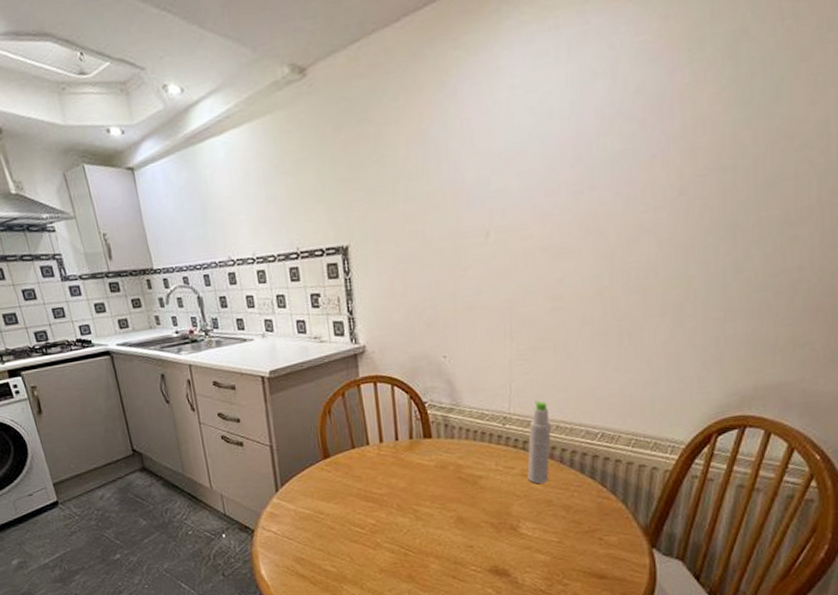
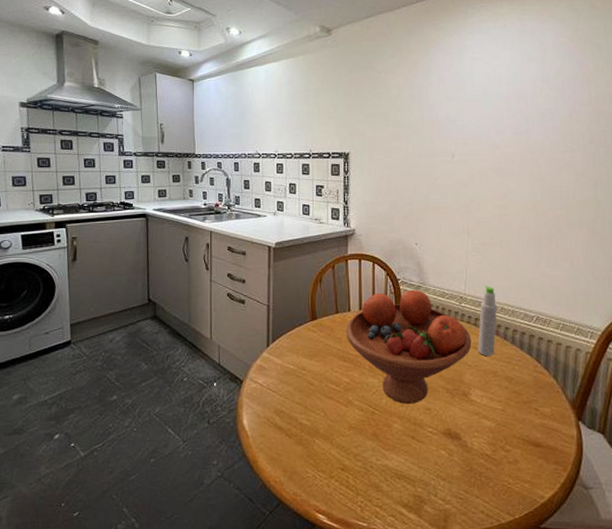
fruit bowl: none [365,413,520,544] -> present [345,289,472,405]

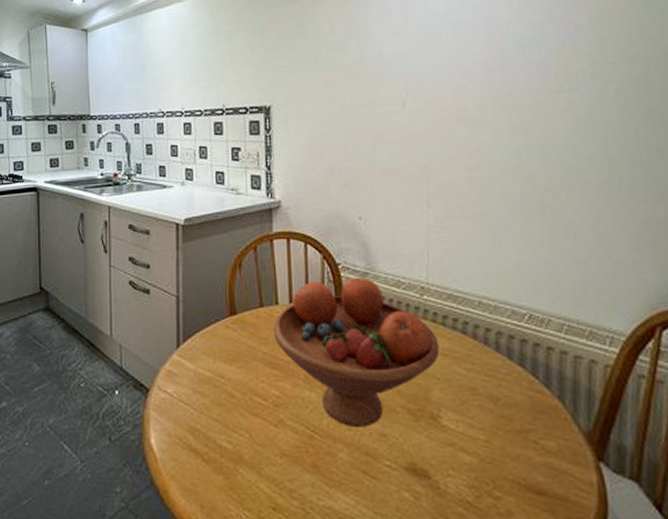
bottle: present [478,286,497,357] -> none [448,272,473,368]

